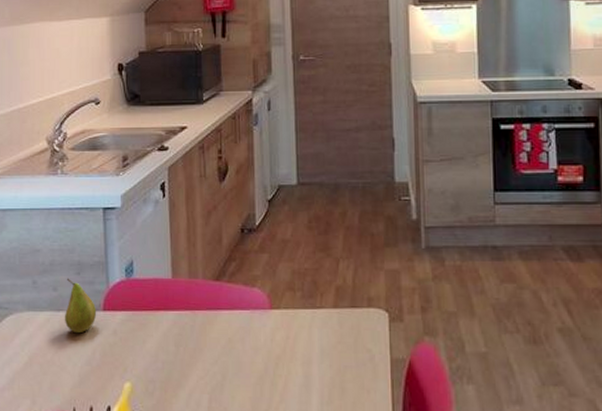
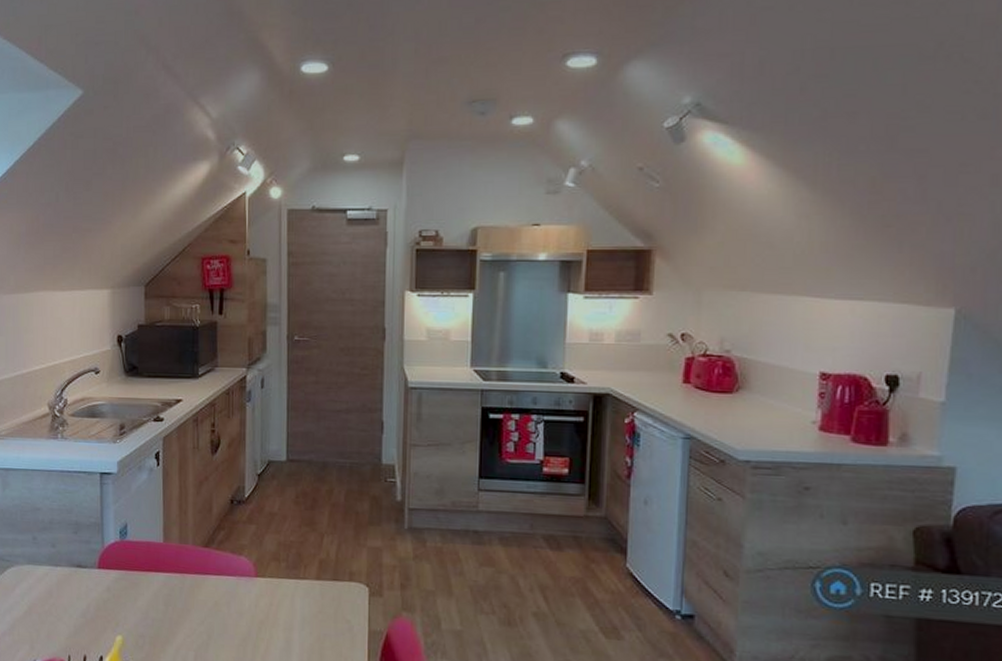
fruit: present [64,278,97,334] -> none [61,536,92,588]

